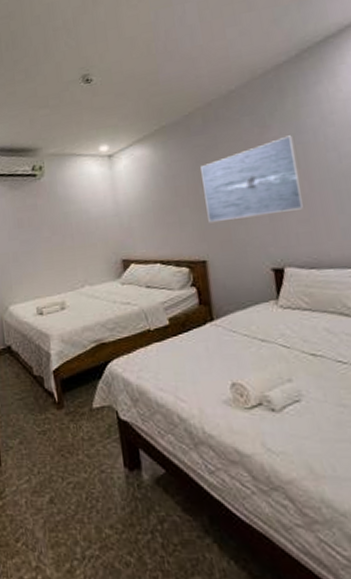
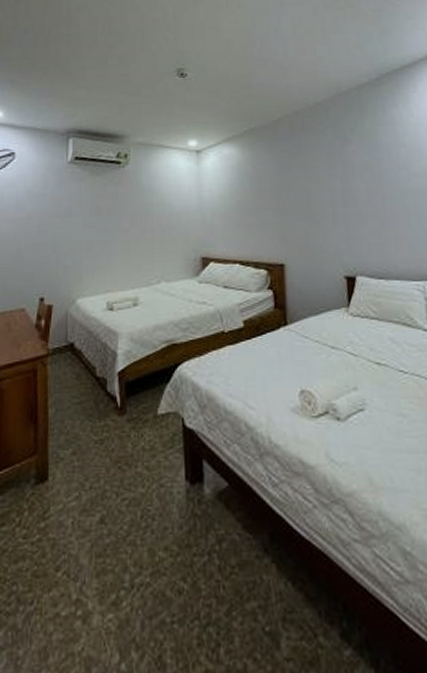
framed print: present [201,135,305,223] -> none [285,151,377,227]

